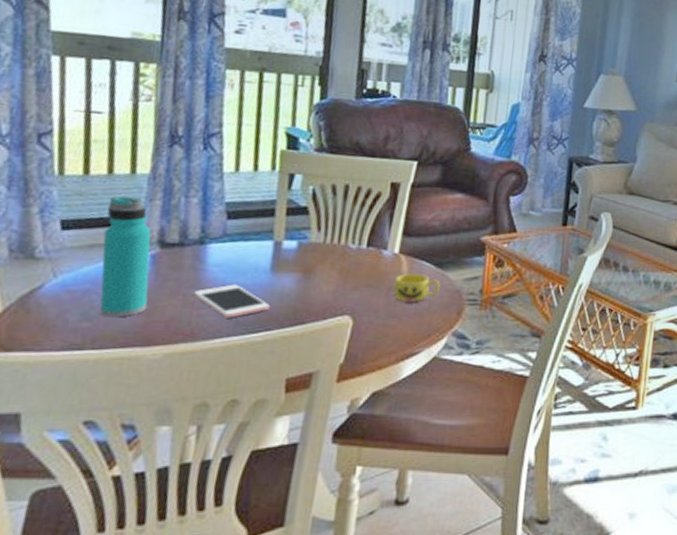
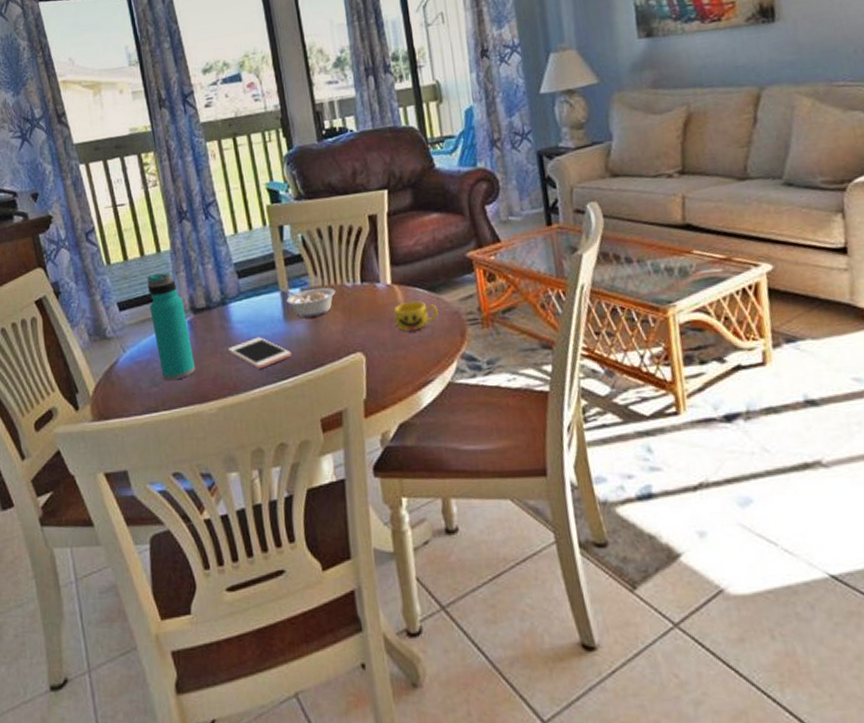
legume: none [278,240,337,273] -> present [284,287,336,318]

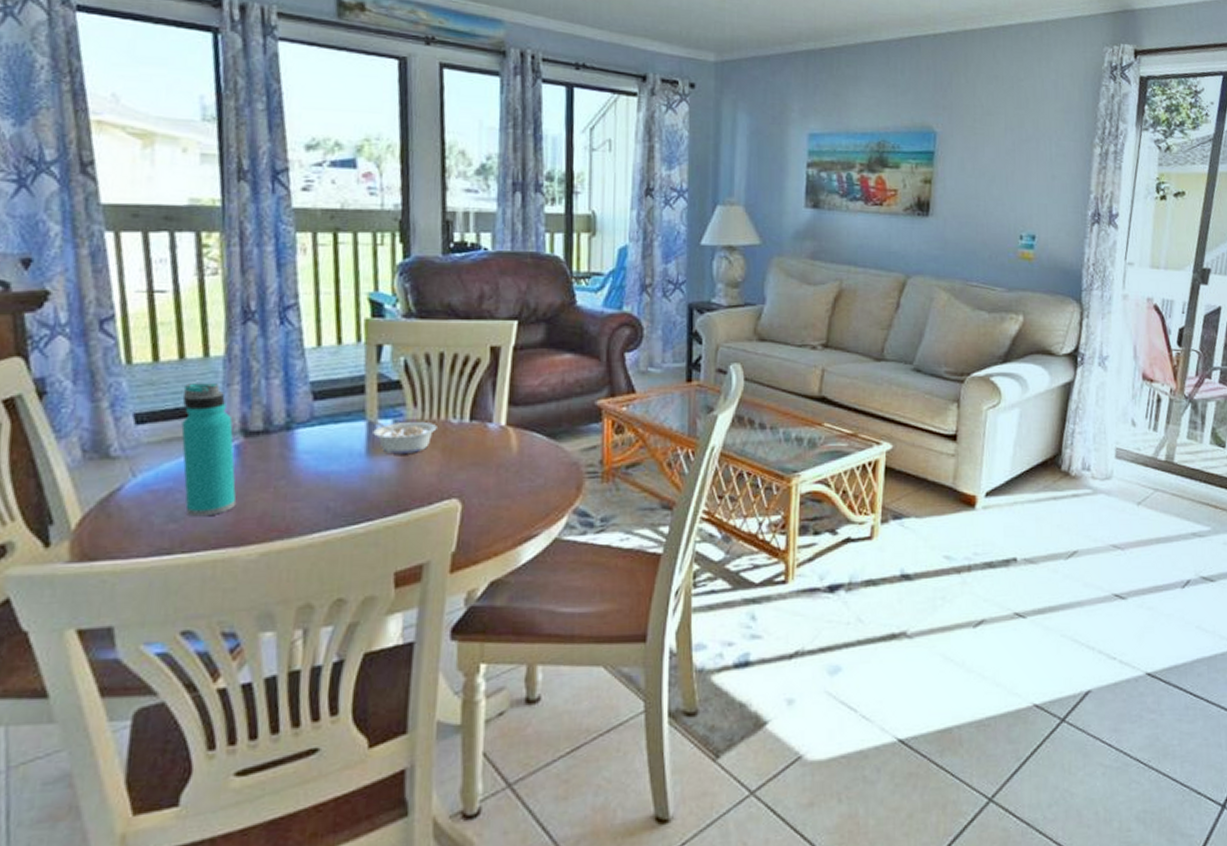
cell phone: present [227,337,291,369] -> none [284,472,369,510]
cup: present [393,300,438,332] -> none [503,446,555,479]

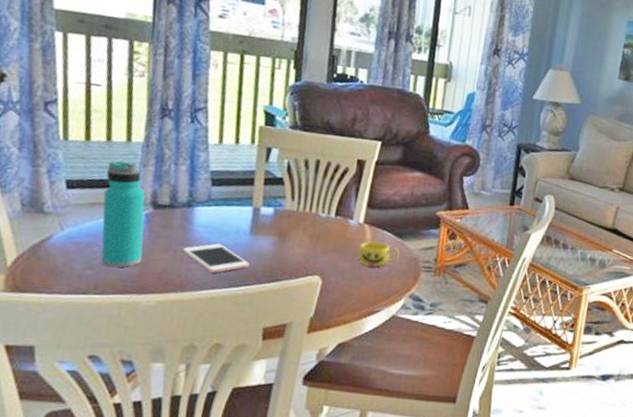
cell phone: none [284,472,369,510] -> present [182,243,249,273]
legume: present [372,420,437,455] -> none [257,206,309,237]
cup: none [503,446,555,479] -> present [357,241,399,267]

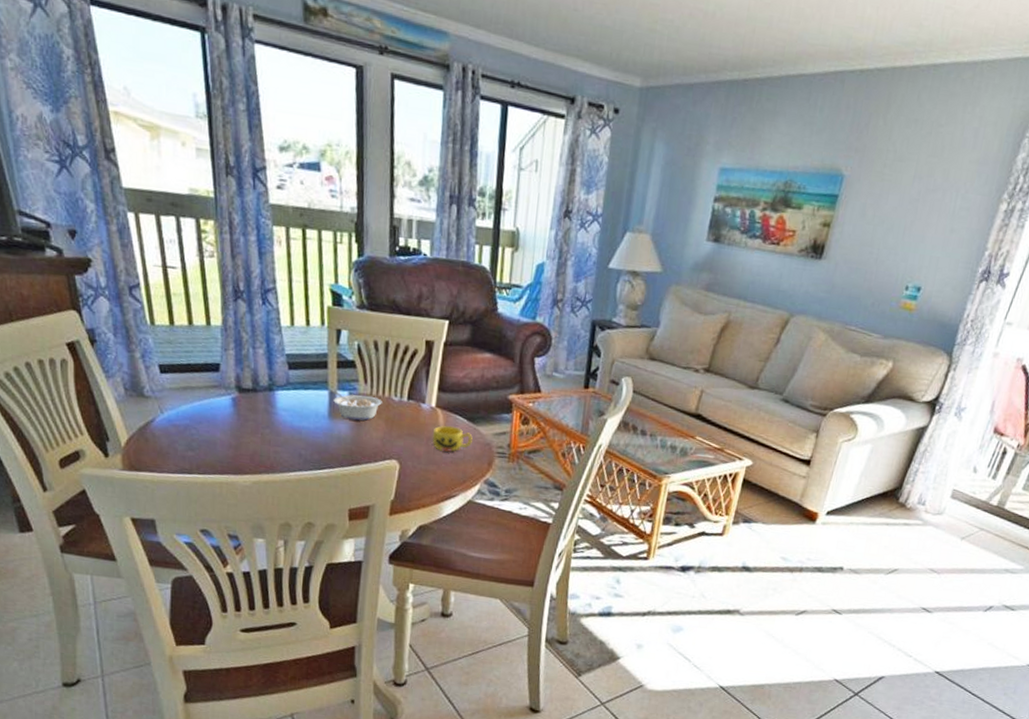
water bottle: present [101,161,145,268] -> none [192,345,235,450]
cell phone: present [182,243,249,273] -> none [269,427,331,456]
legume: none [257,206,309,237] -> present [333,390,382,421]

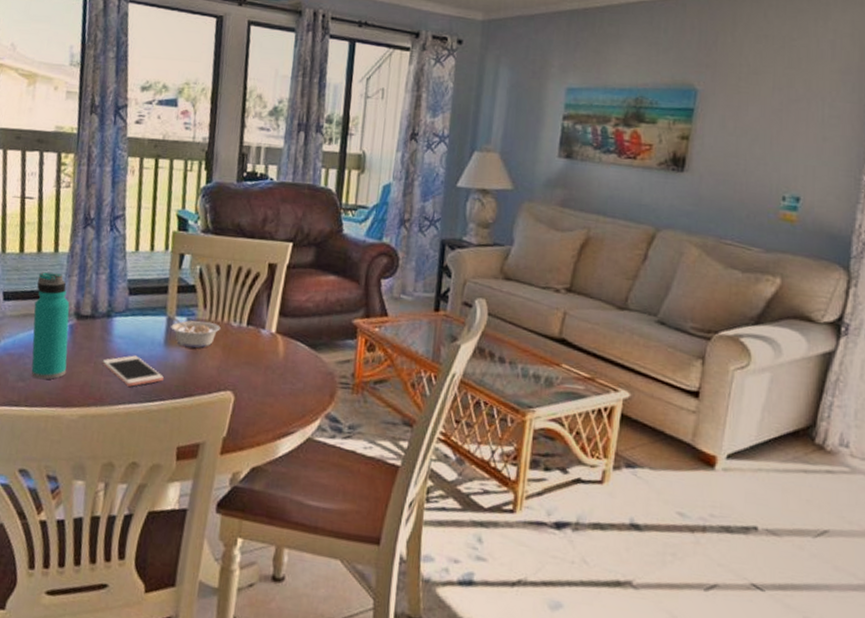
water bottle: none [192,345,235,450] -> present [31,272,70,380]
cell phone: none [269,427,331,456] -> present [102,355,164,387]
cup: present [432,425,473,452] -> none [270,353,314,382]

